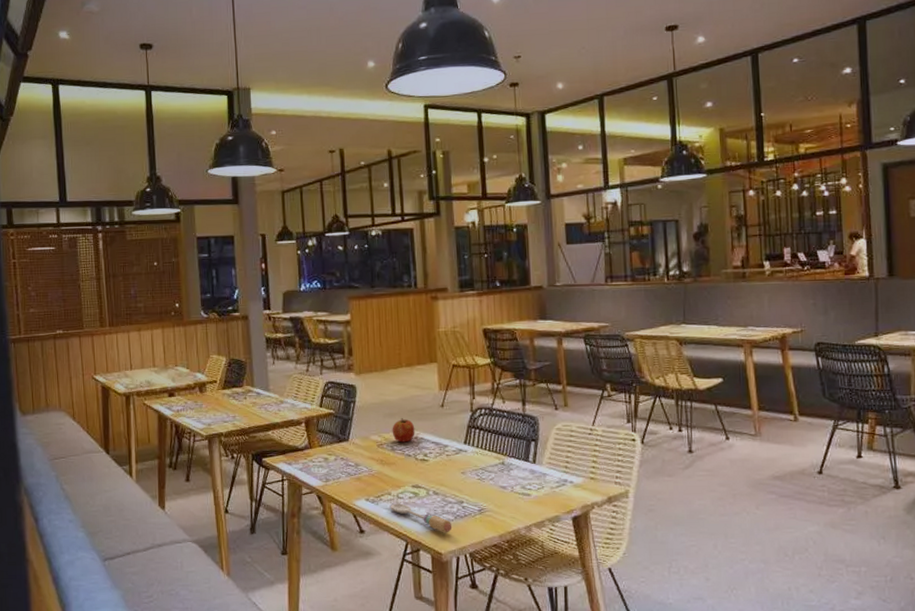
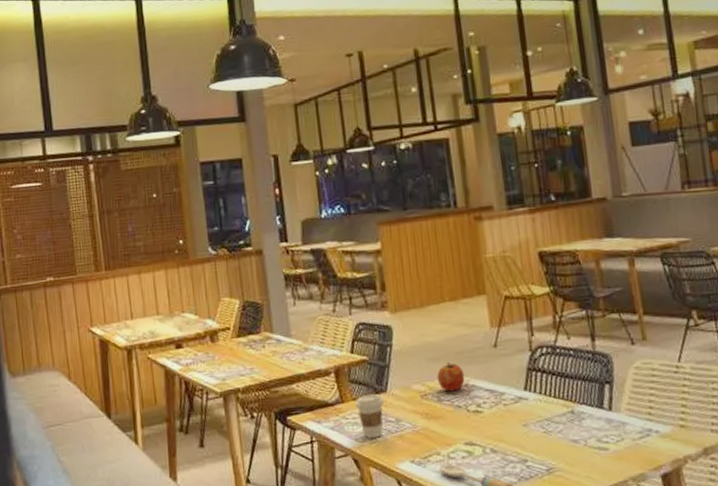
coffee cup: none [321,441,345,479] -> present [355,393,384,438]

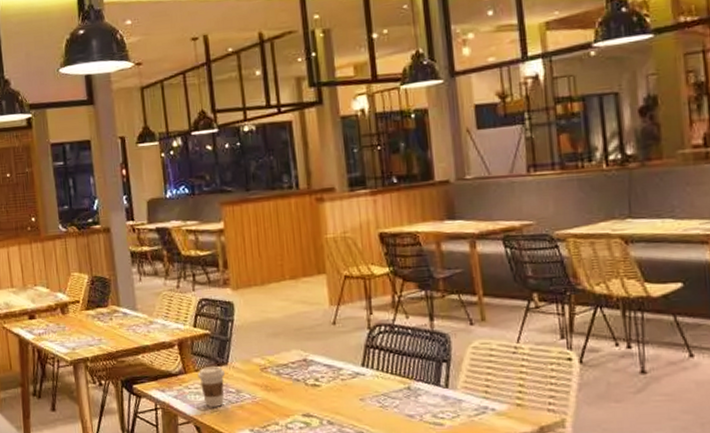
fruit: present [437,362,465,392] -> none [276,338,304,366]

